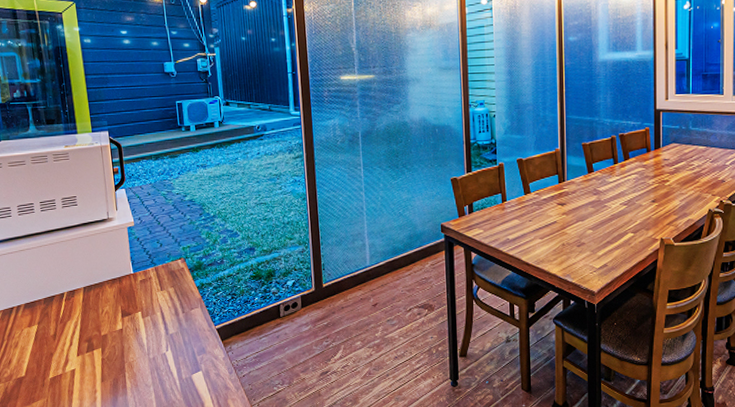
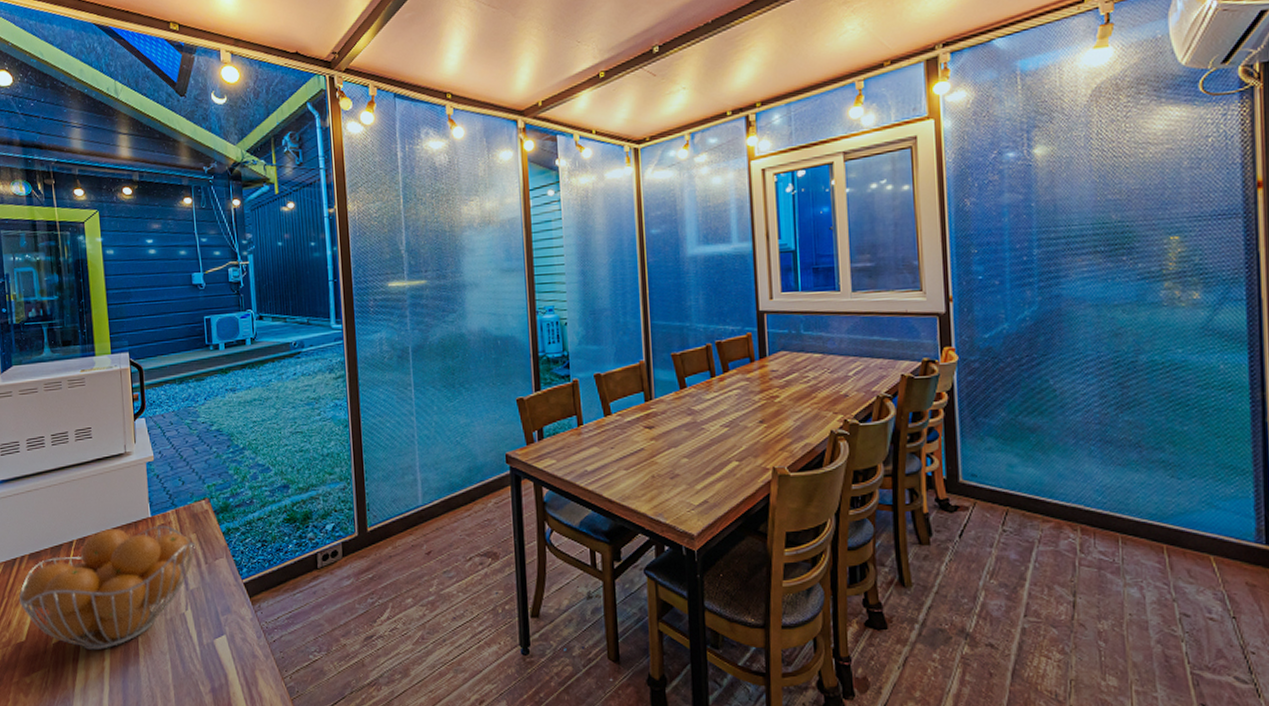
fruit basket: none [17,280,174,384] -> present [18,525,196,651]

